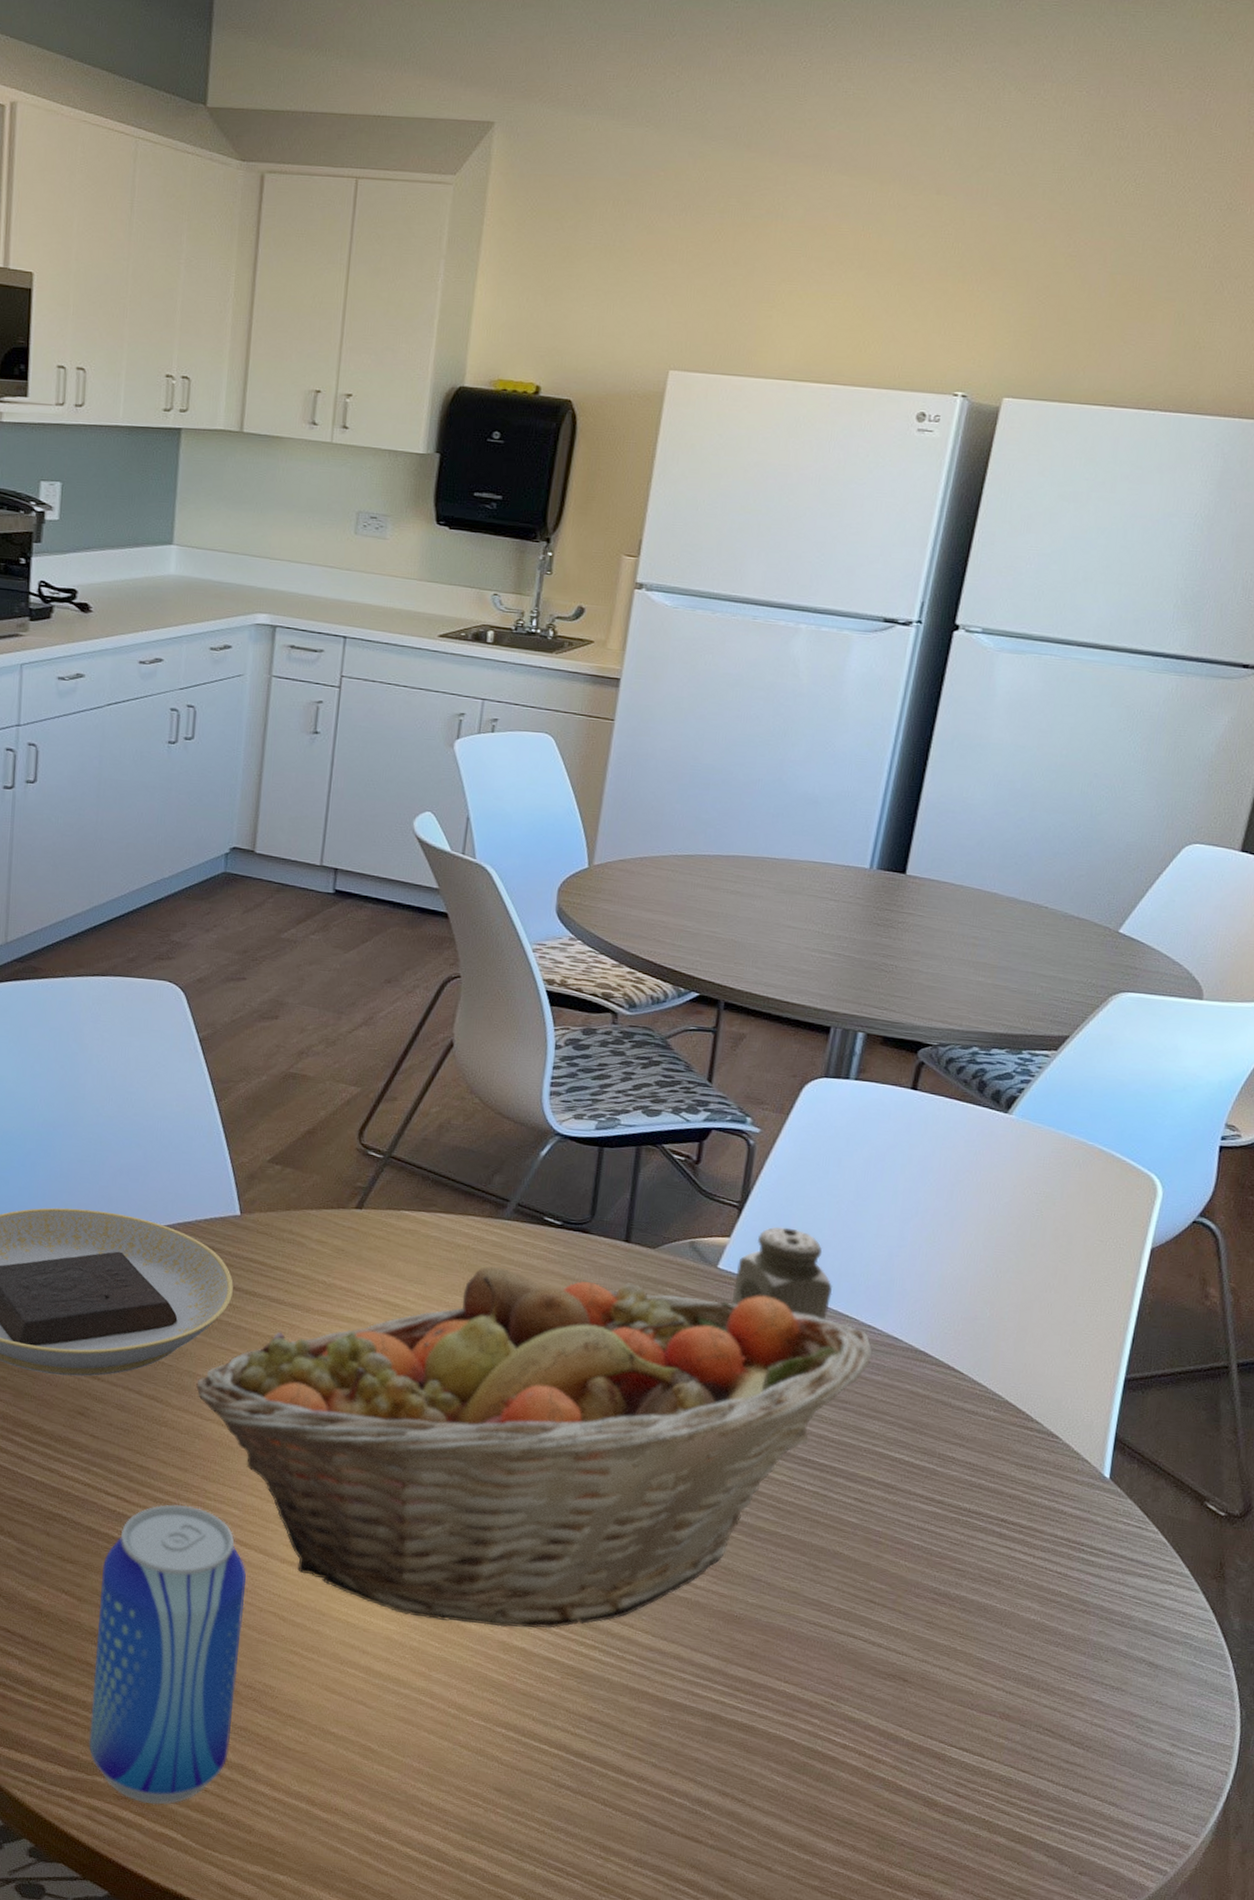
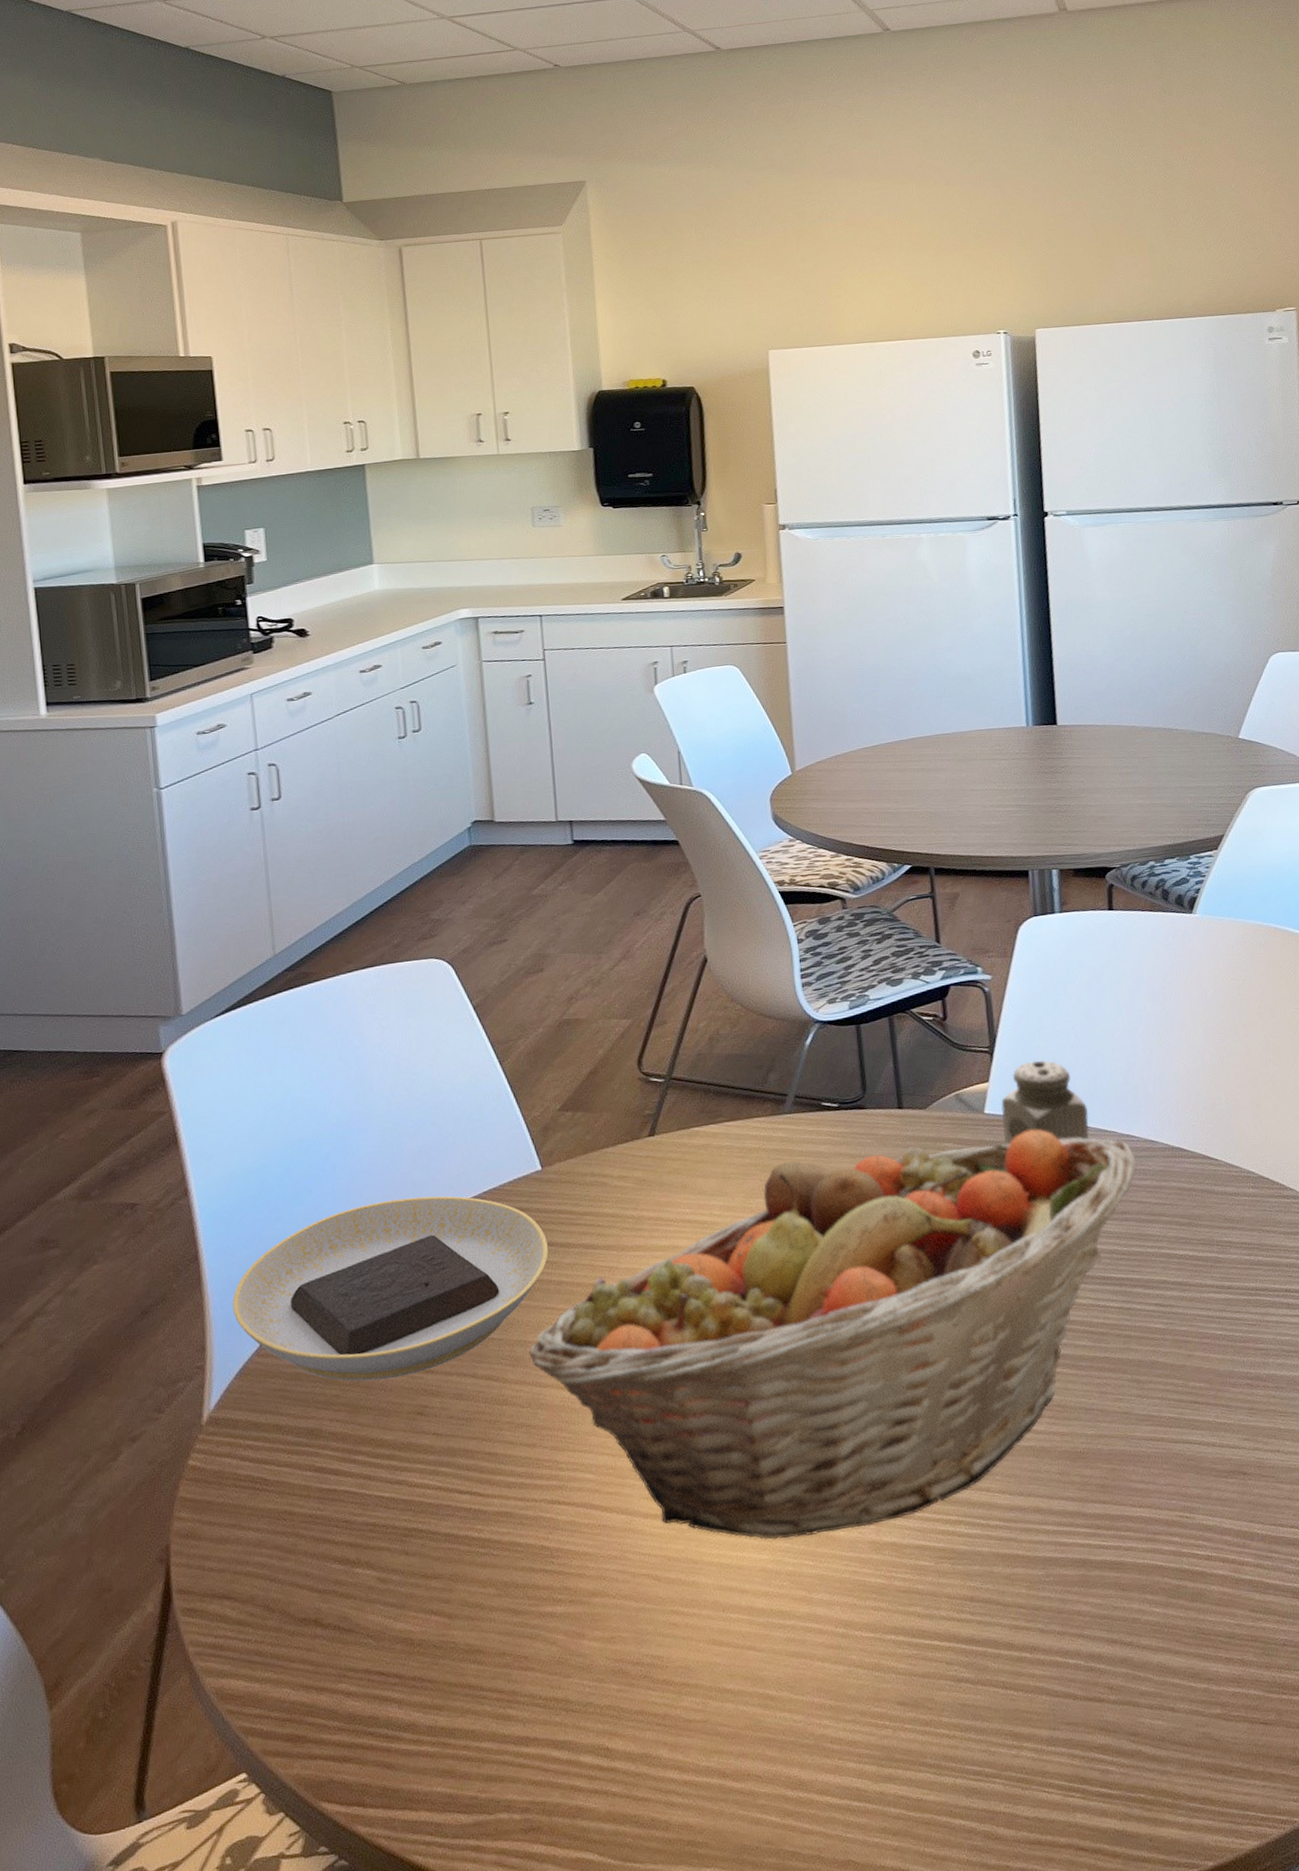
beer can: present [89,1504,246,1805] -> none [467,1482,630,1830]

